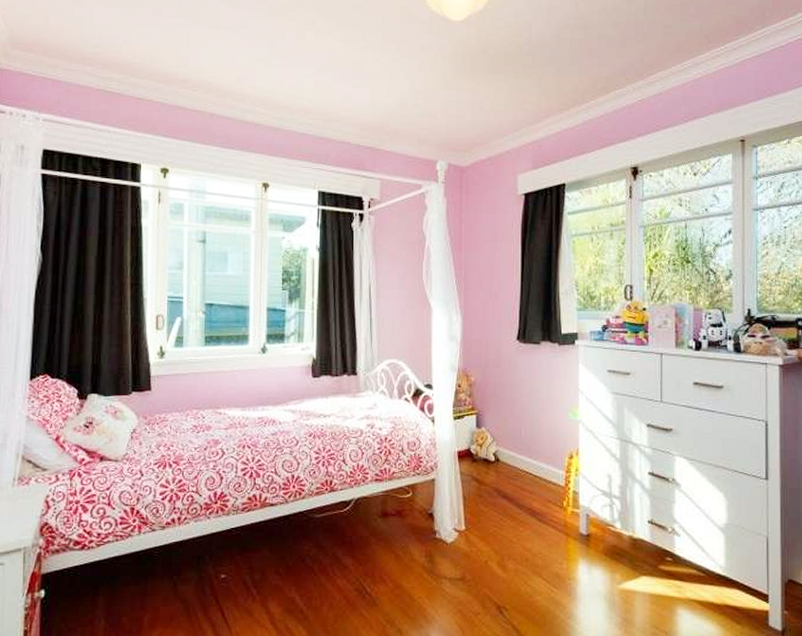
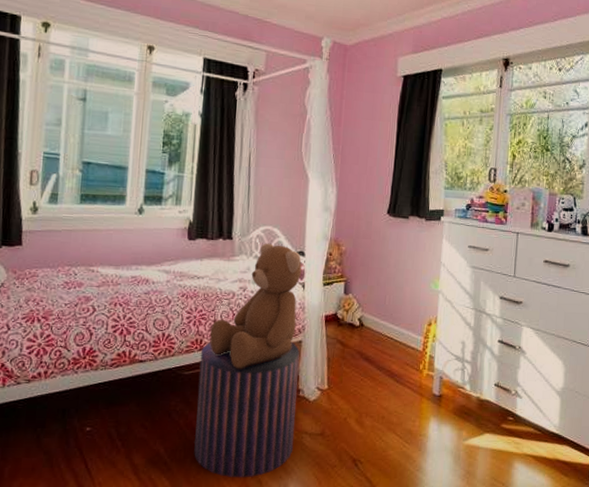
pouf: none [330,480,433,627] -> present [194,341,300,478]
teddy bear: none [340,377,430,511] -> present [210,243,302,369]

